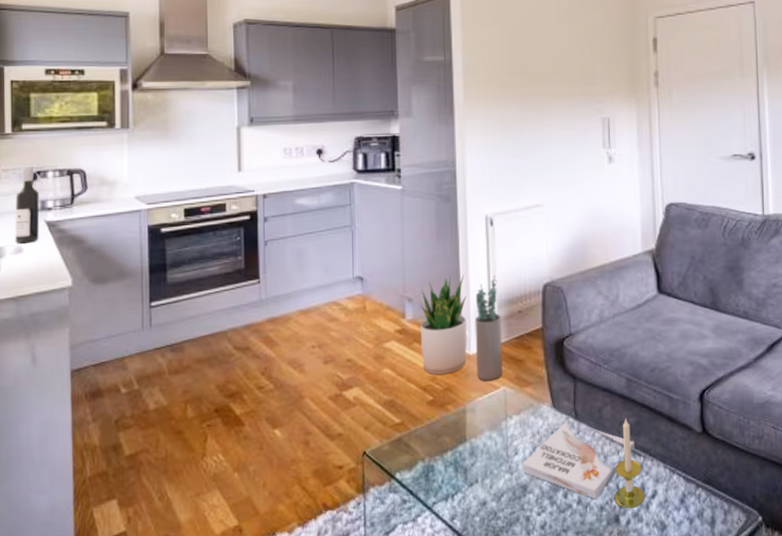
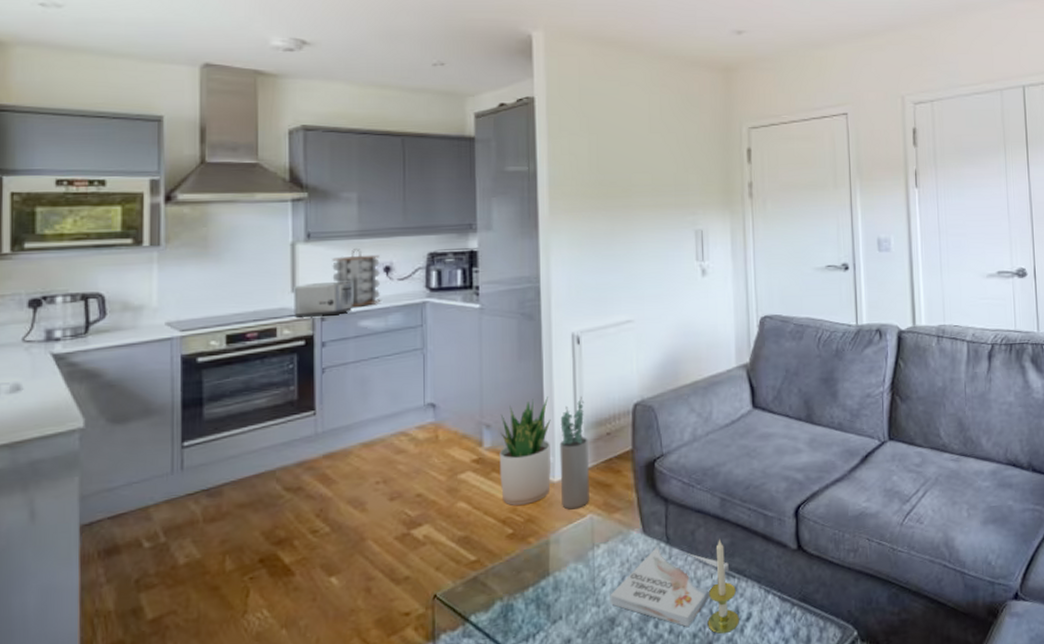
bottle: present [15,167,40,244] -> none [11,291,45,381]
toaster: none [240,162,289,195] -> present [294,280,352,318]
spice rack: none [272,131,315,187] -> present [332,247,381,308]

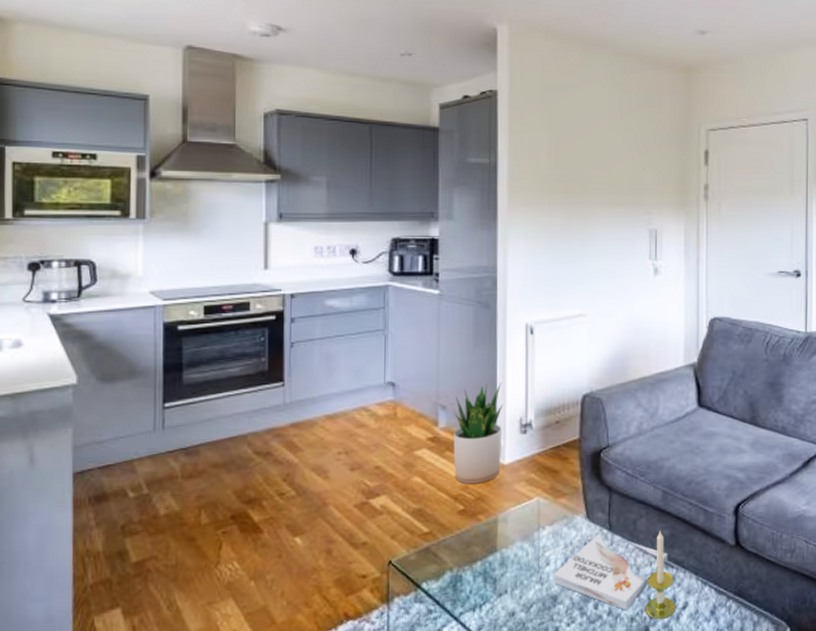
toaster: present [294,280,352,318] -> none [266,261,320,294]
spice rack: present [332,247,381,308] -> none [302,230,347,287]
vase: present [559,396,589,510] -> none [510,384,538,491]

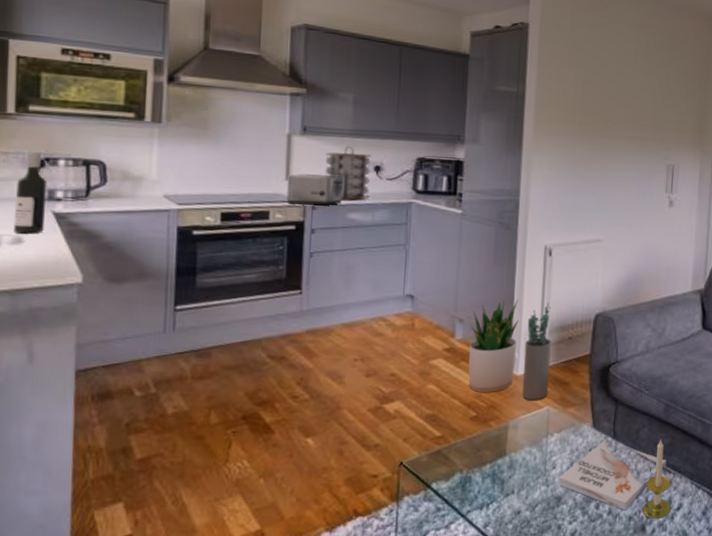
bottle: none [13,255,43,337] -> present [13,152,48,234]
toaster: none [266,261,320,294] -> present [286,173,343,206]
spice rack: none [302,230,347,287] -> present [325,145,371,201]
vase: none [510,384,538,491] -> present [522,302,551,401]

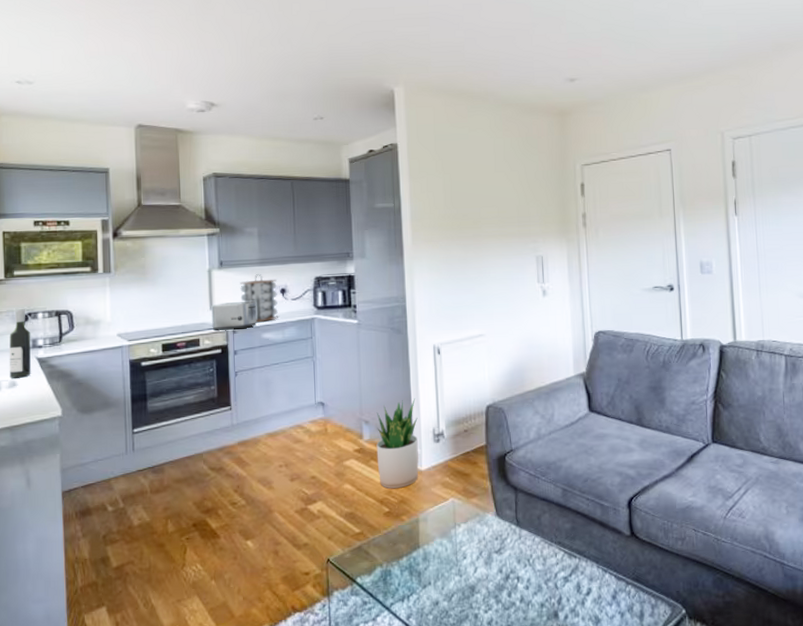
vase: present [522,302,551,401] -> none [425,398,451,494]
book: present [558,440,667,510] -> none [470,527,571,597]
candle: present [642,439,672,519] -> none [553,524,581,606]

